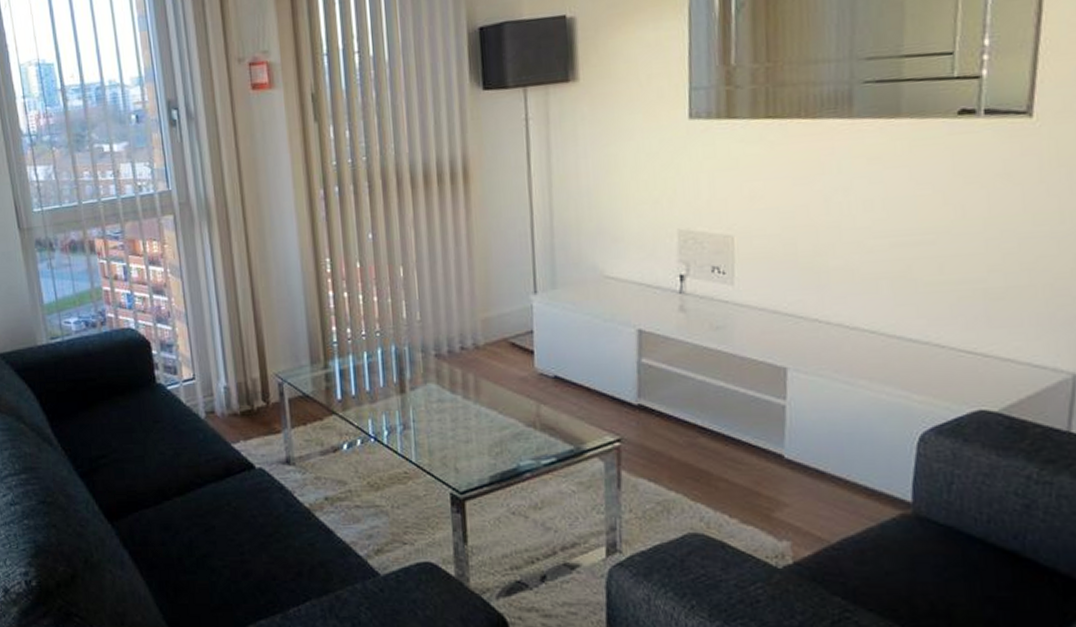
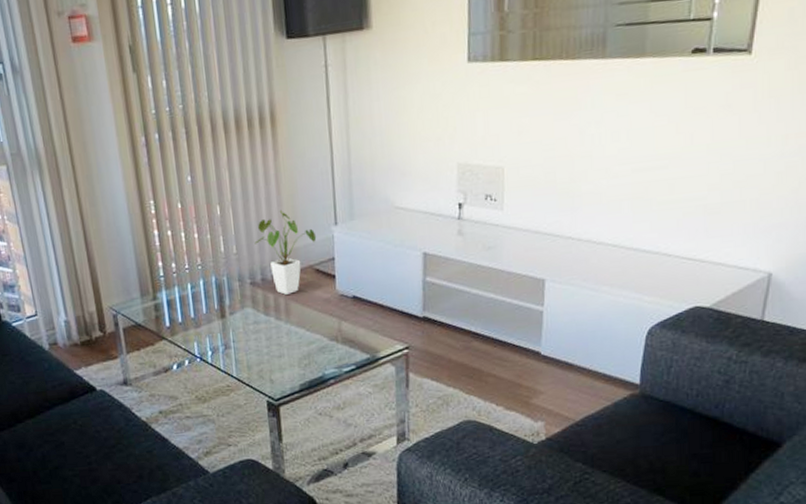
house plant: none [441,274,513,370] -> present [254,209,317,295]

